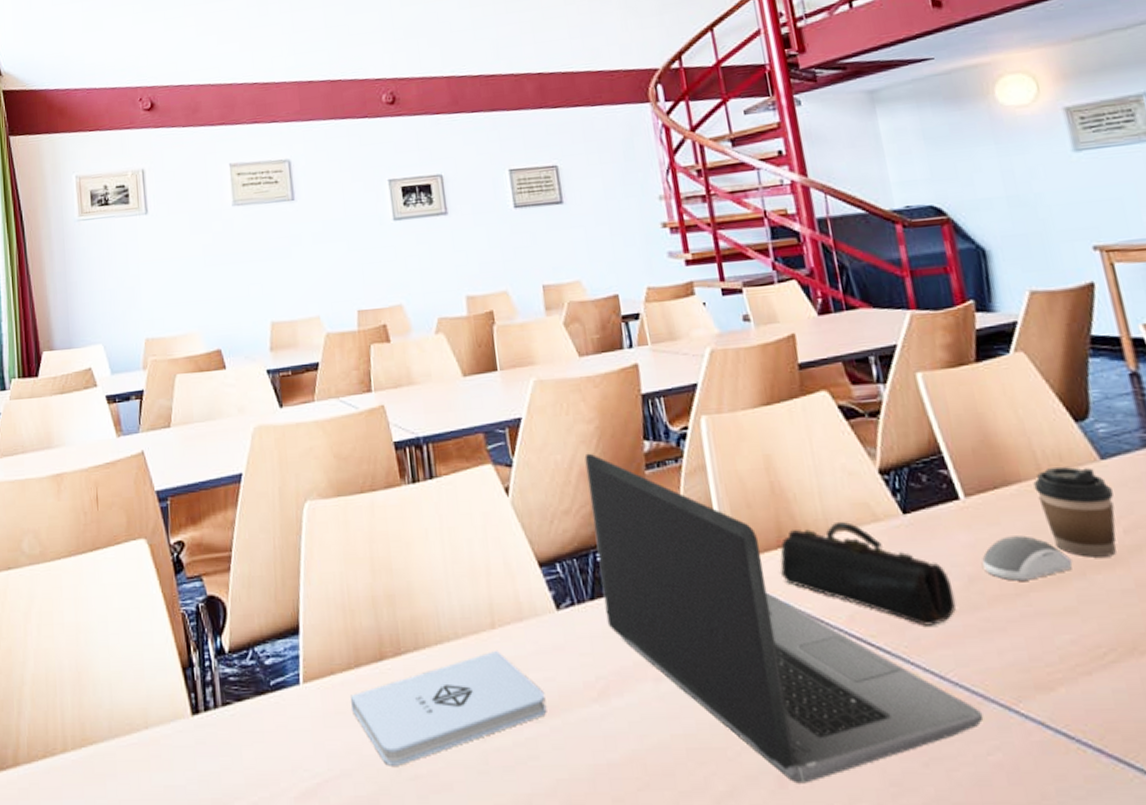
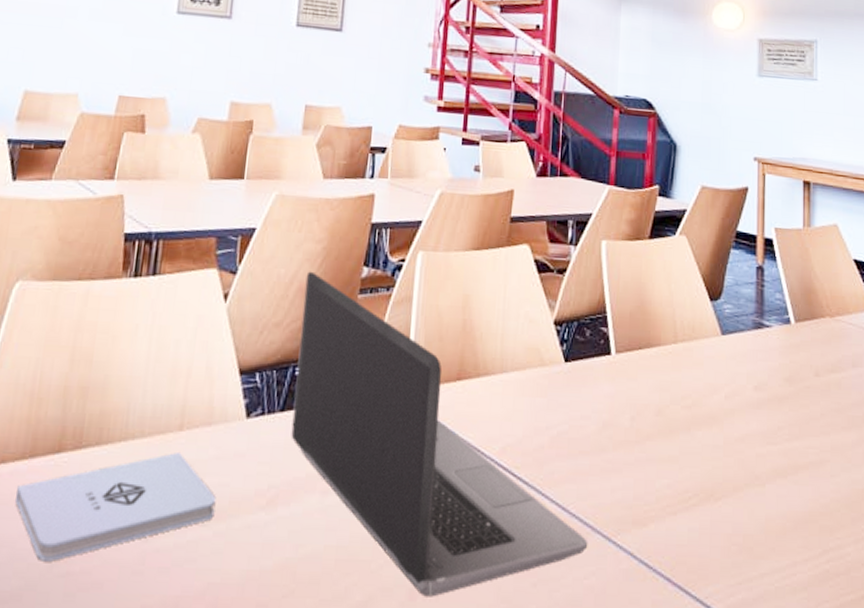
pencil case: present [780,521,956,626] -> none [454,362,589,463]
computer mouse: present [982,535,1073,581] -> none [617,391,683,430]
coffee cup: present [1033,467,1117,557] -> none [669,337,724,417]

